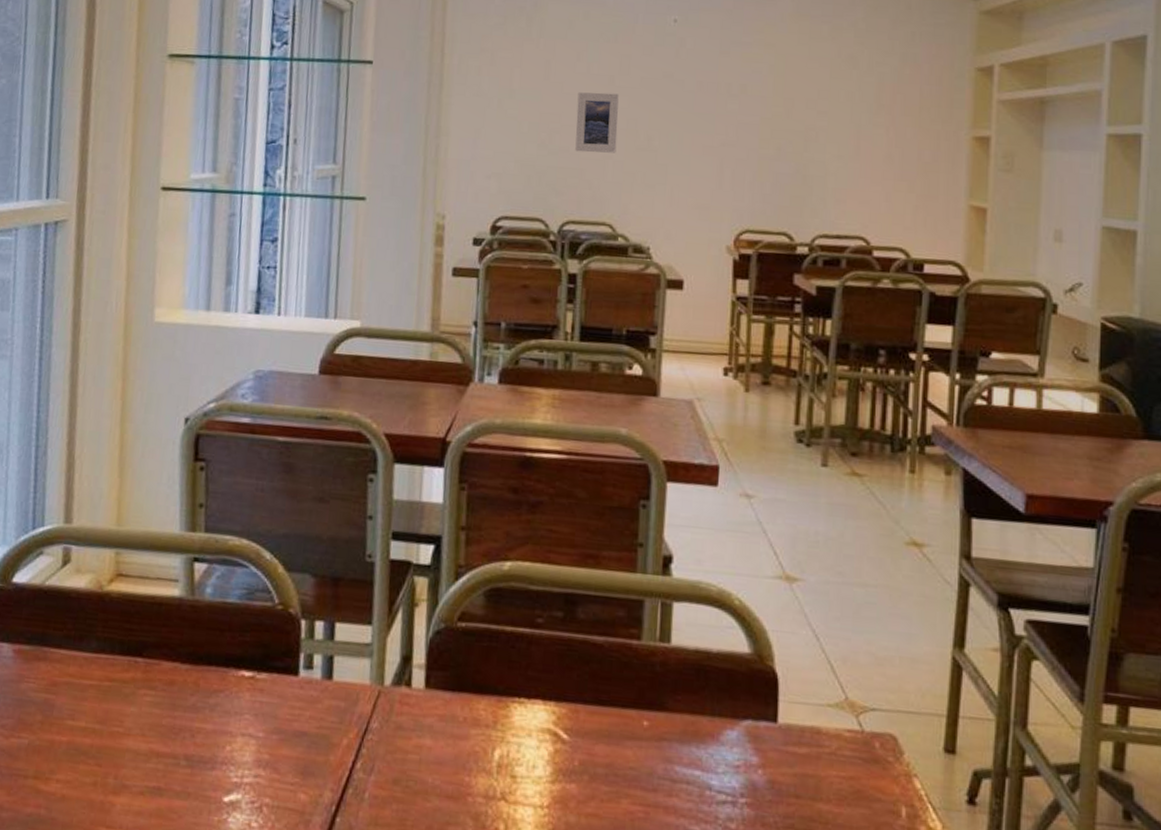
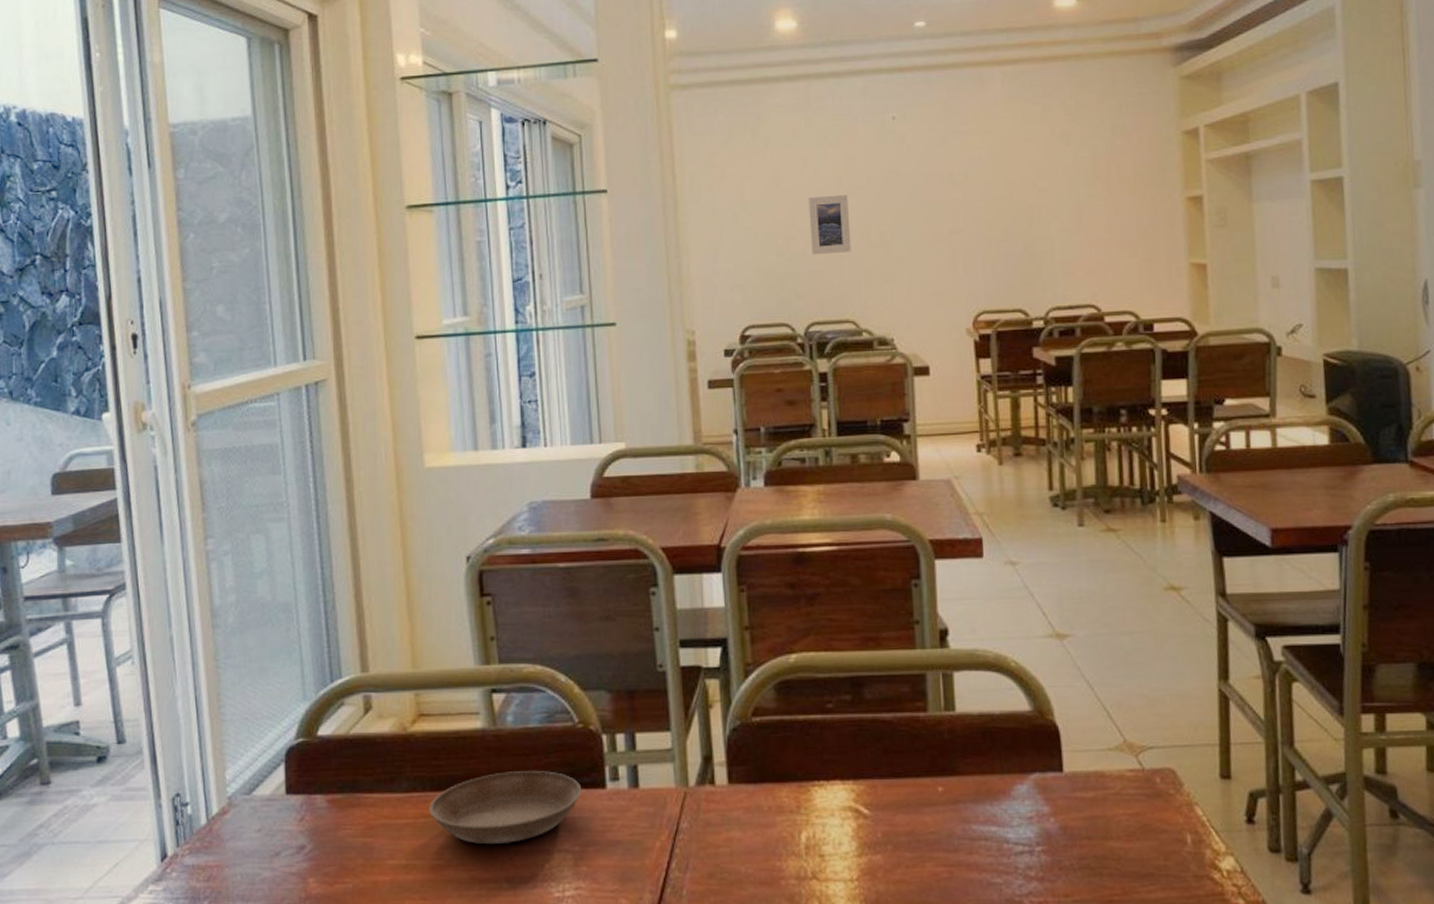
saucer: none [115,645,274,720] -> present [429,771,582,845]

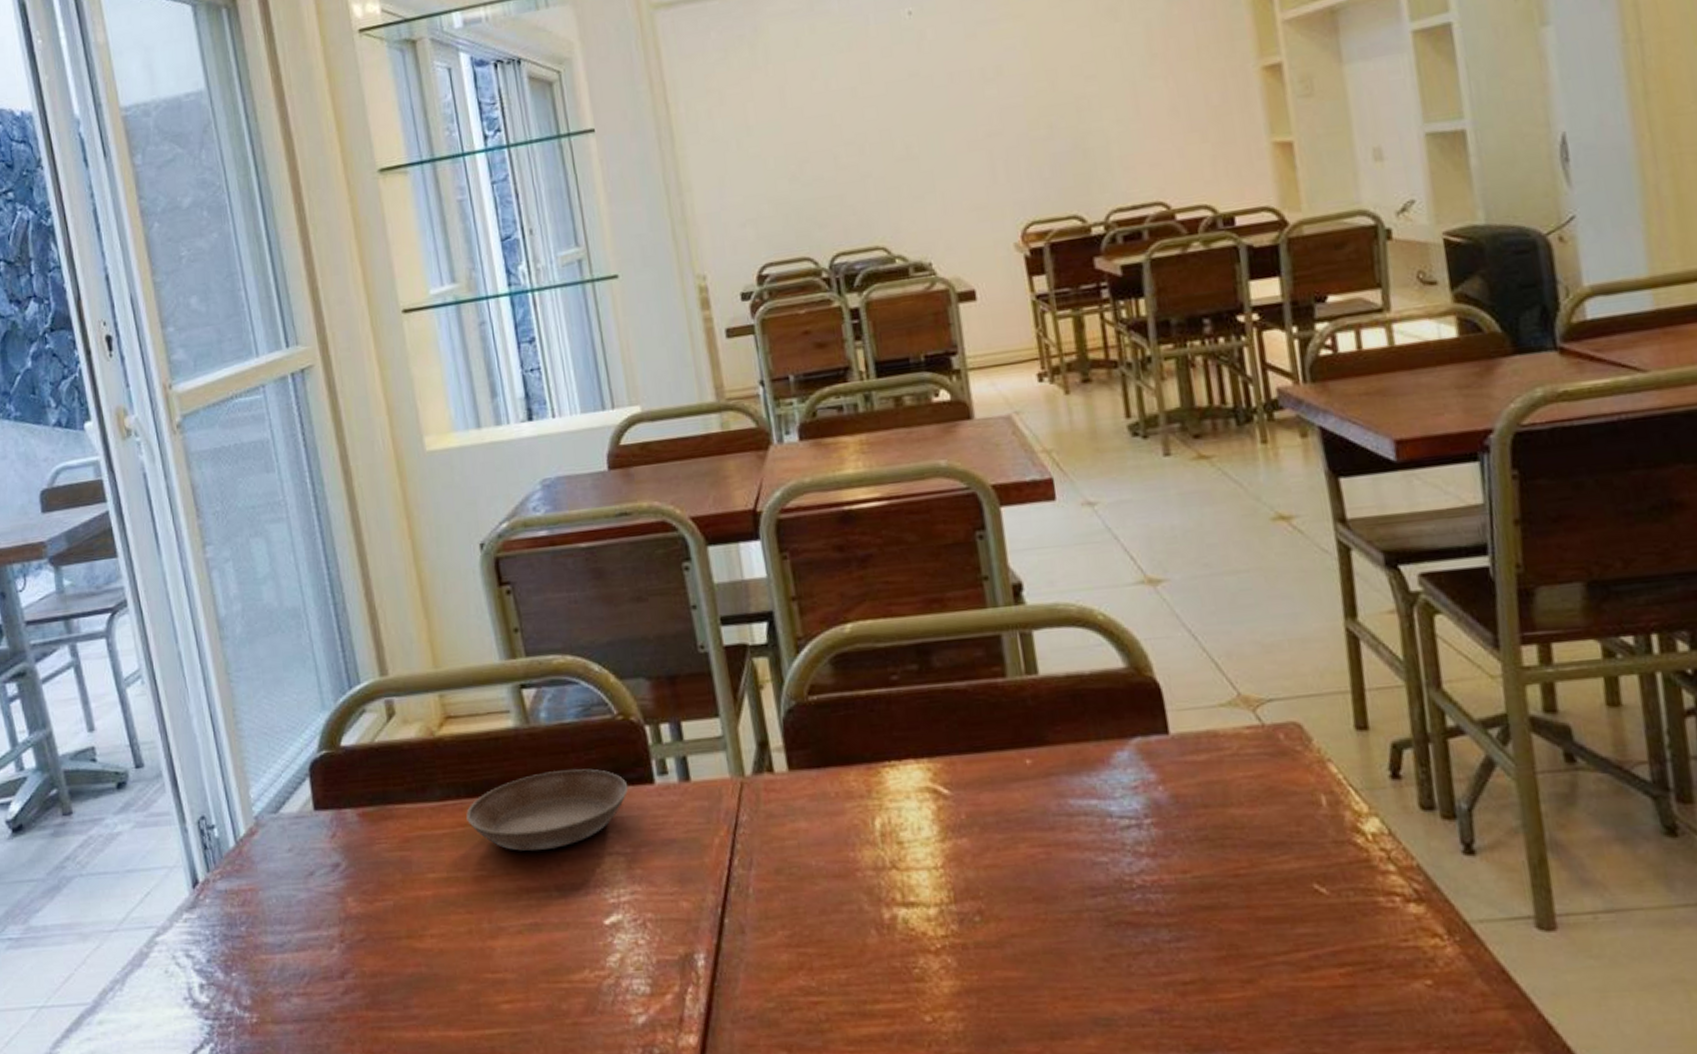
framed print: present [808,194,851,255] -> none [820,105,875,178]

